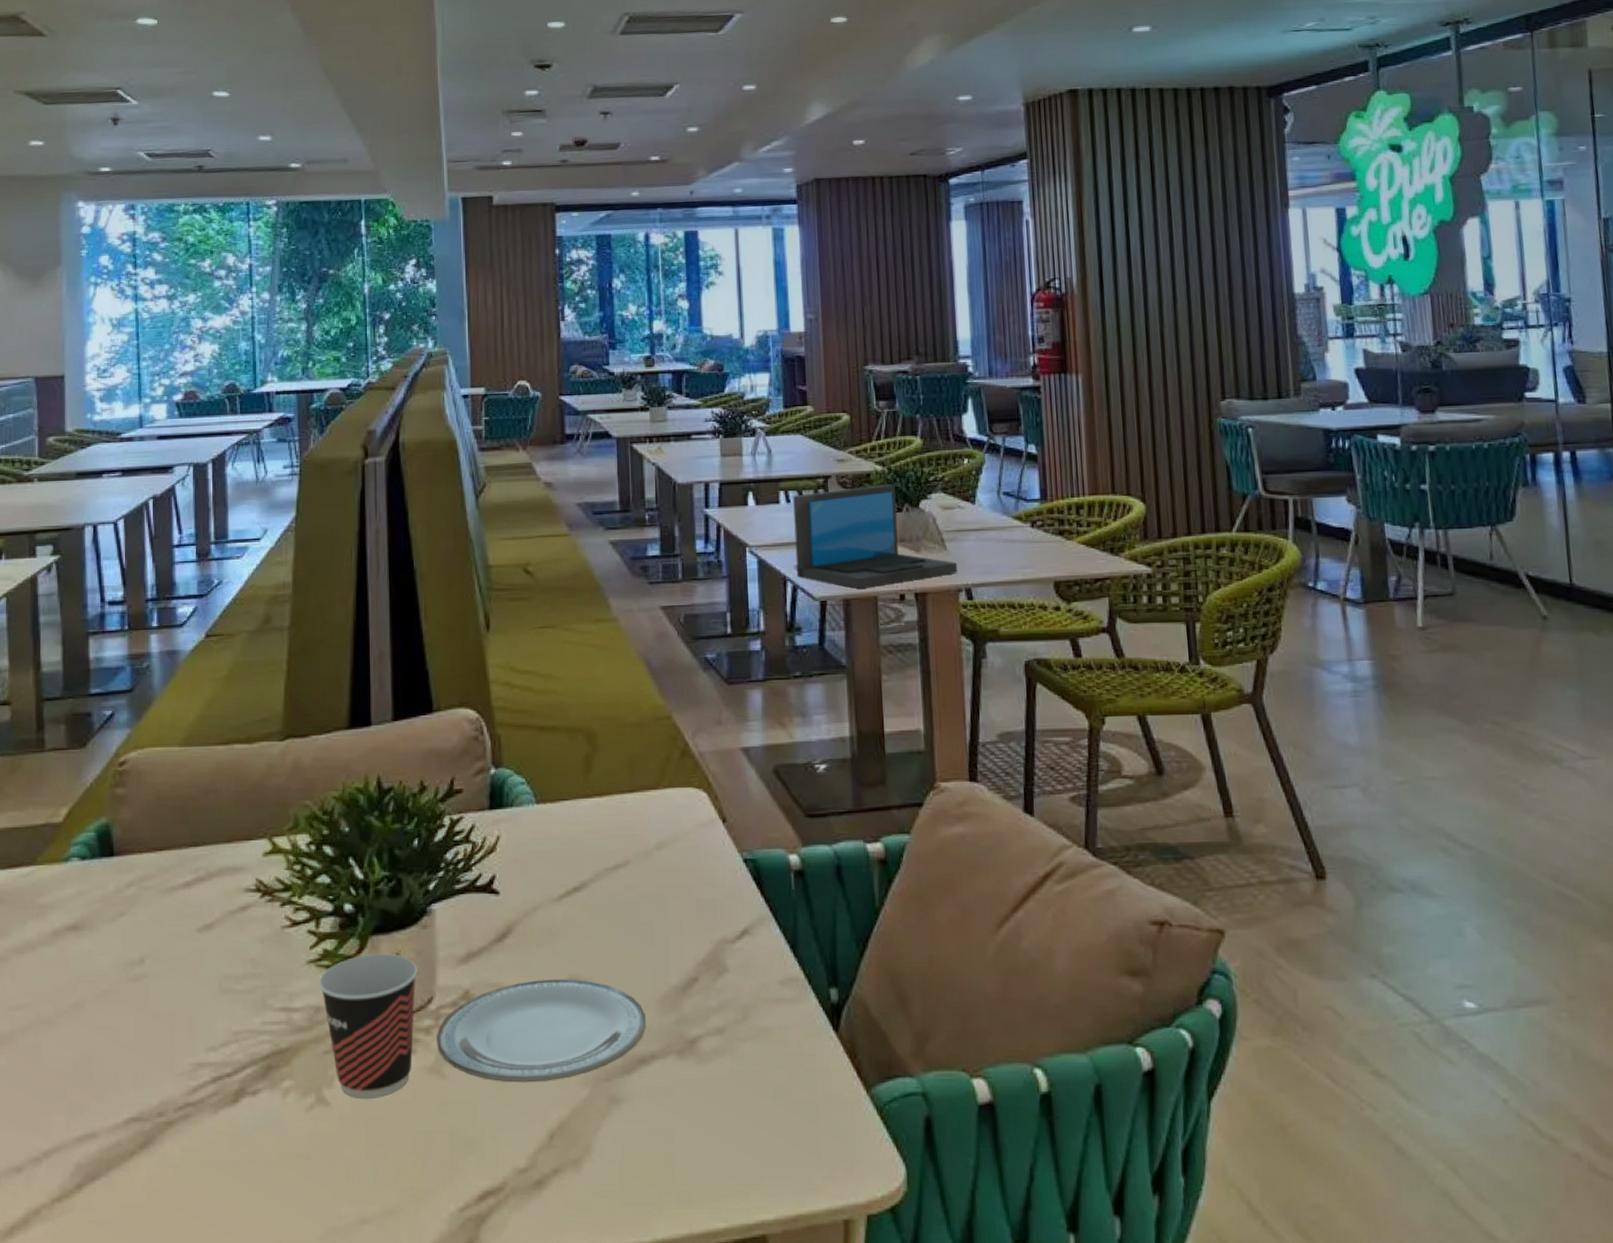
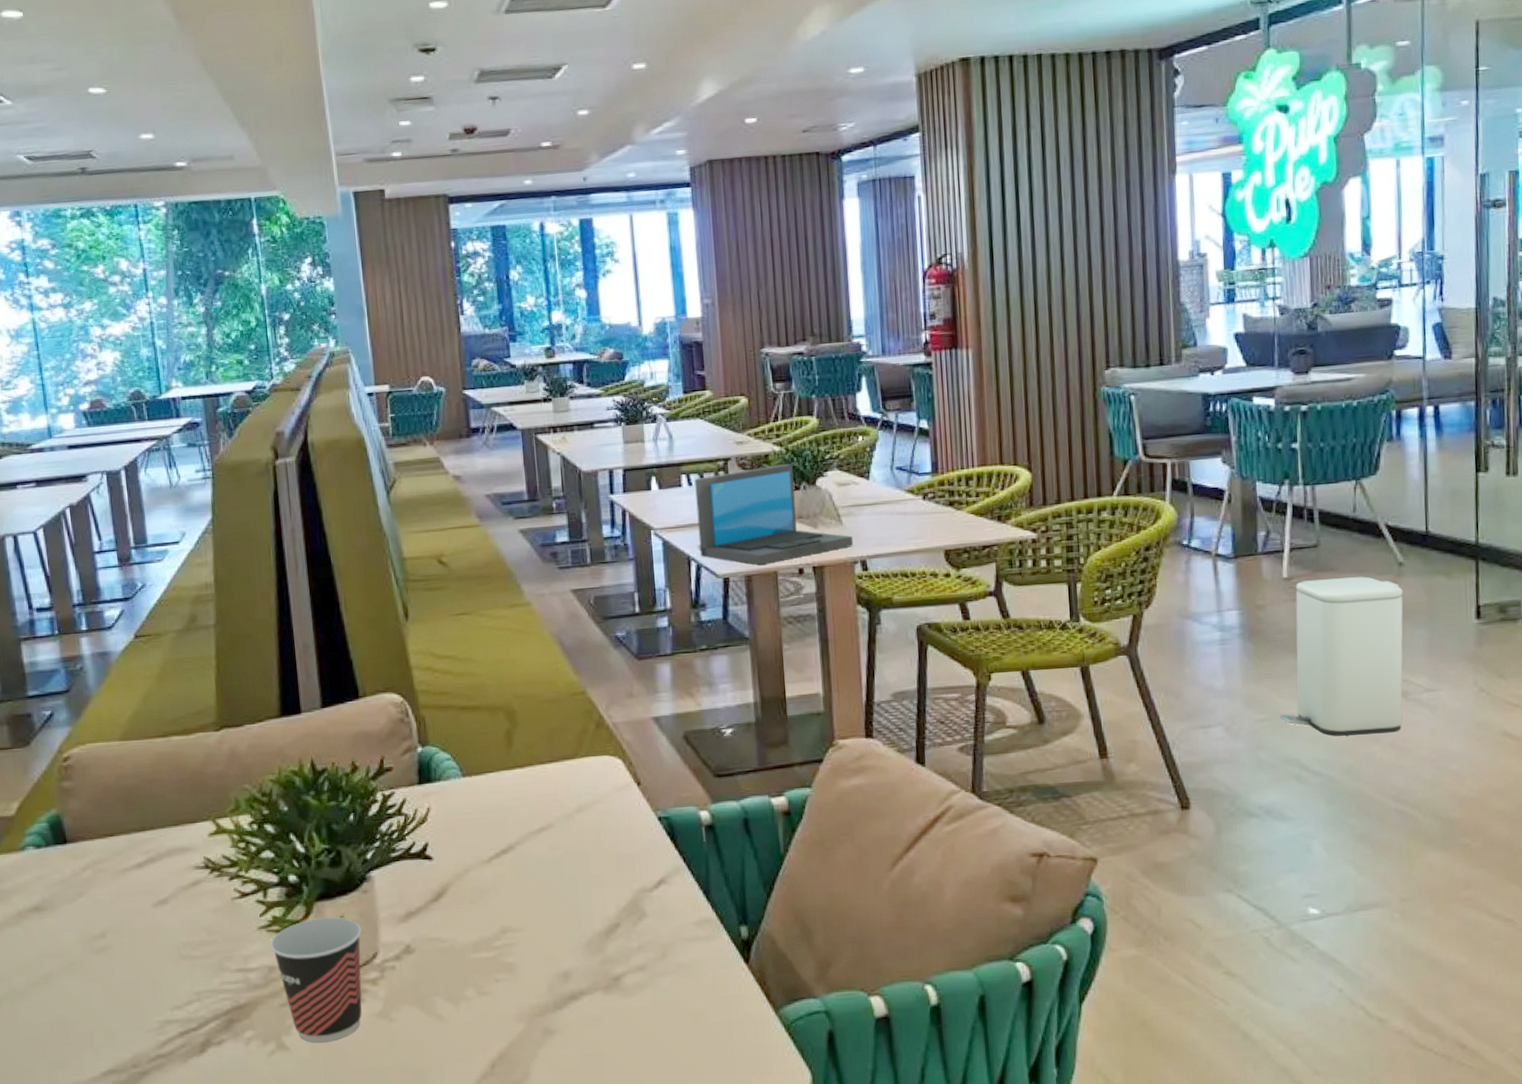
plate: present [436,979,646,1083] -> none [382,930,574,1022]
pedal bin: none [1421,629,1558,805] -> present [1280,576,1403,736]

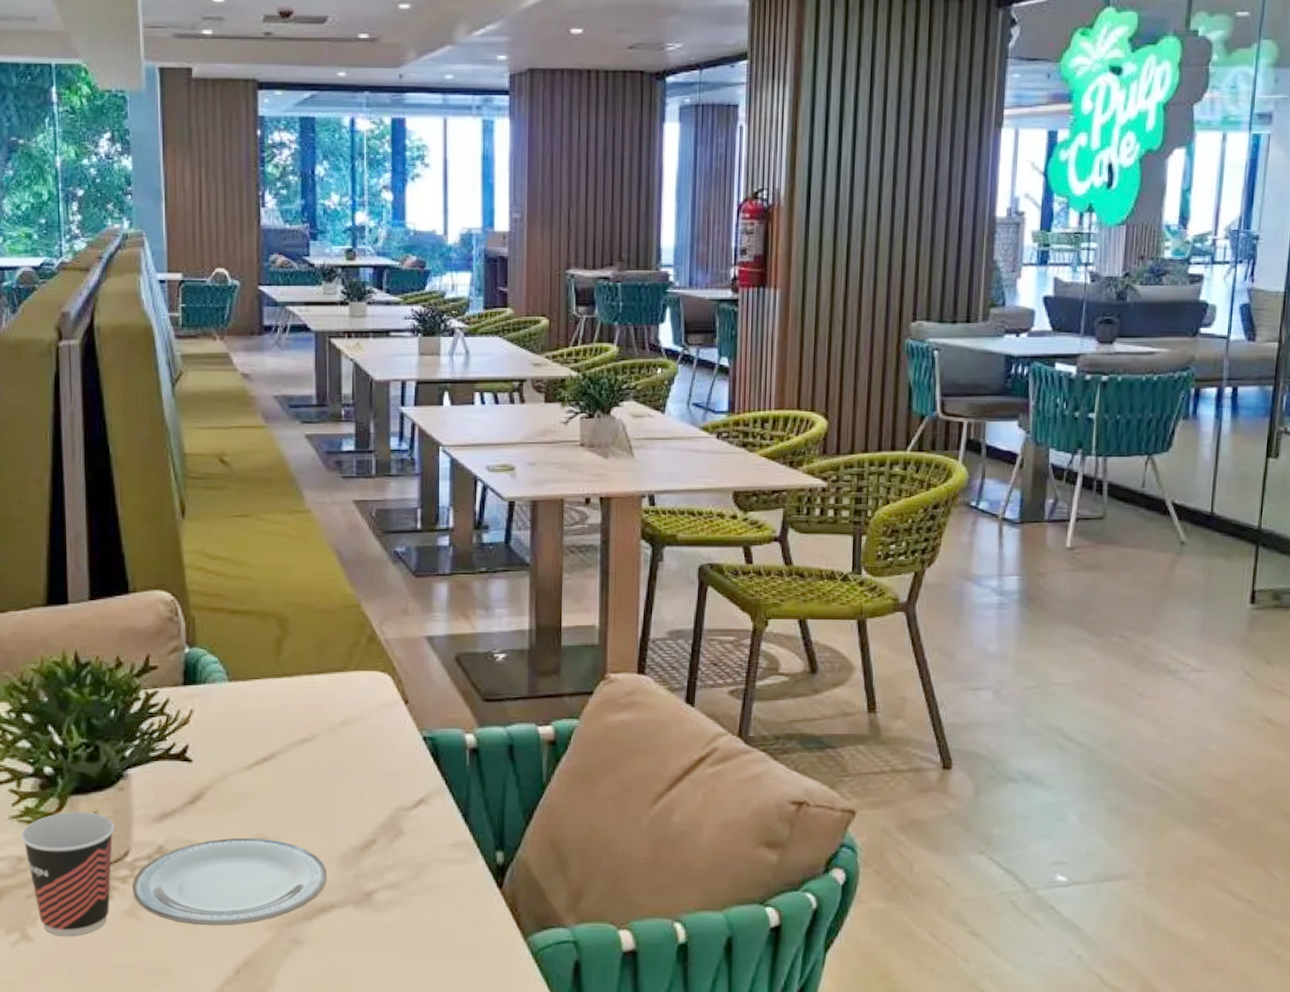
plate: none [382,930,574,1022] -> present [132,837,326,926]
laptop: present [694,464,854,565] -> none [487,390,643,491]
pedal bin: present [1280,576,1403,736] -> none [1048,552,1182,709]

